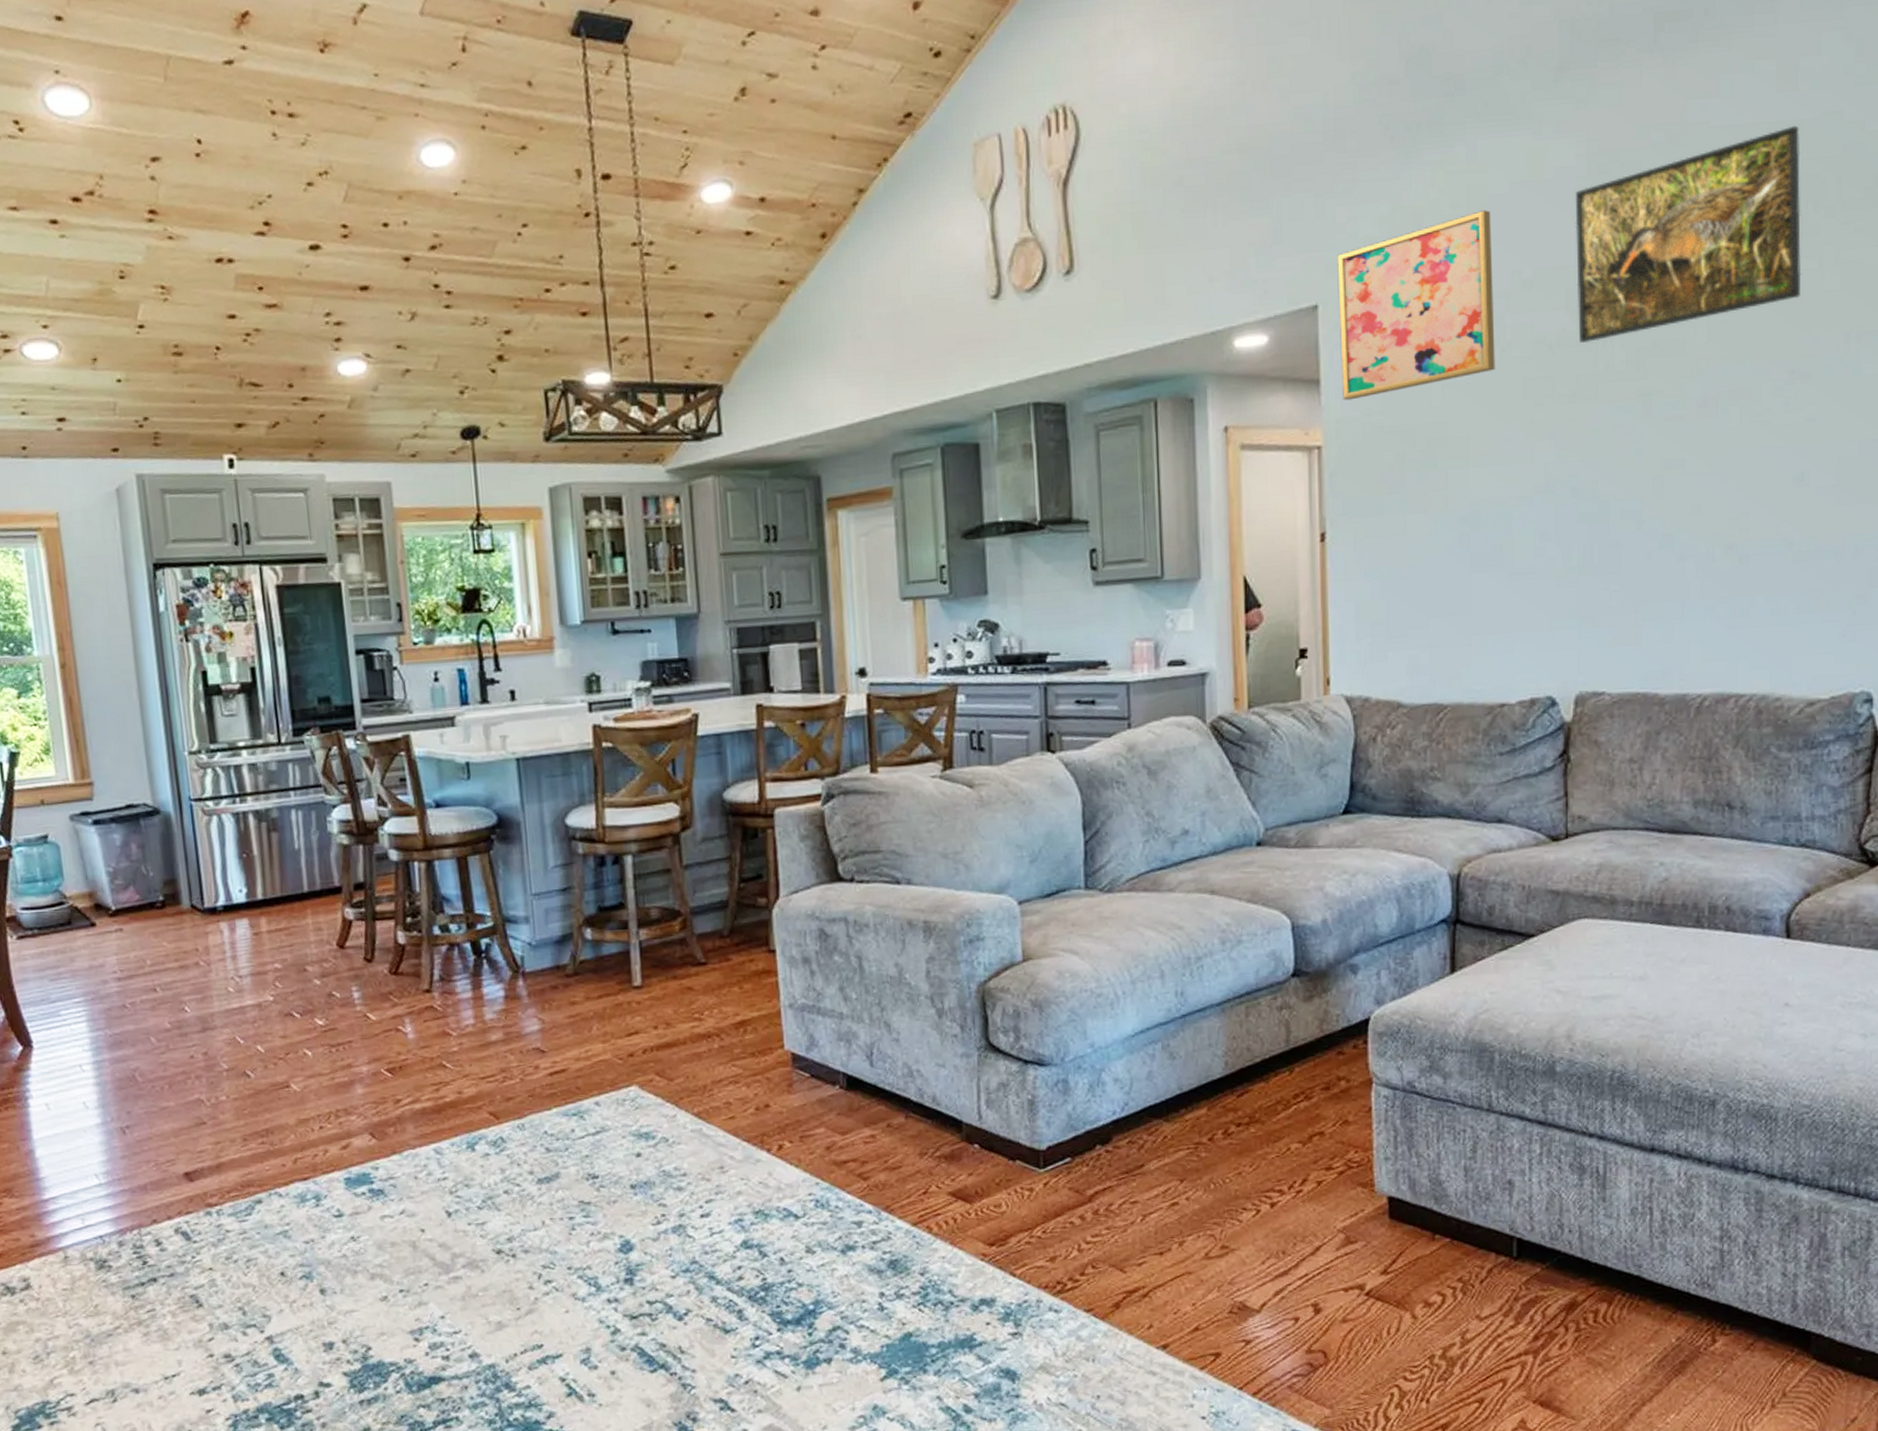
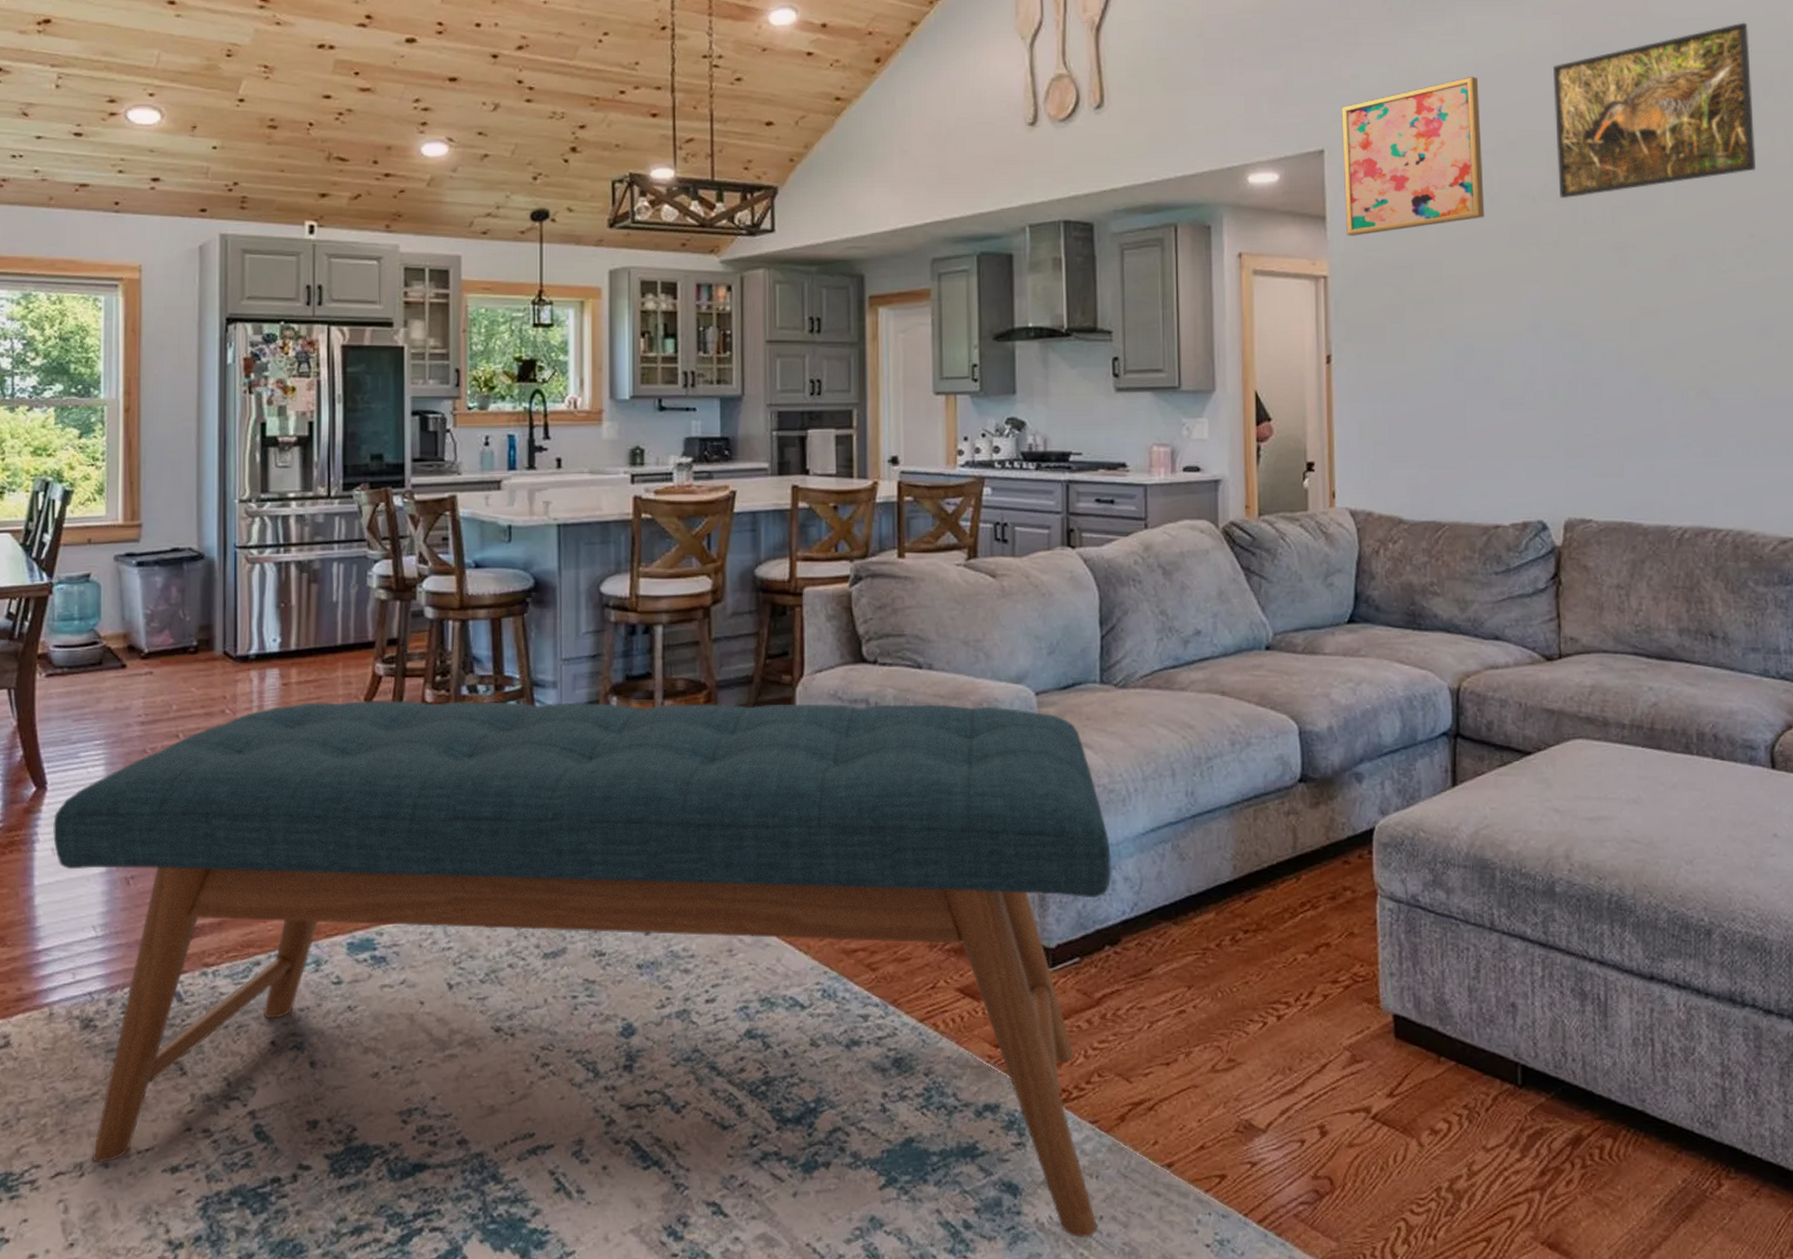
bench: none [43,917,1101,1417] -> present [53,701,1112,1239]

